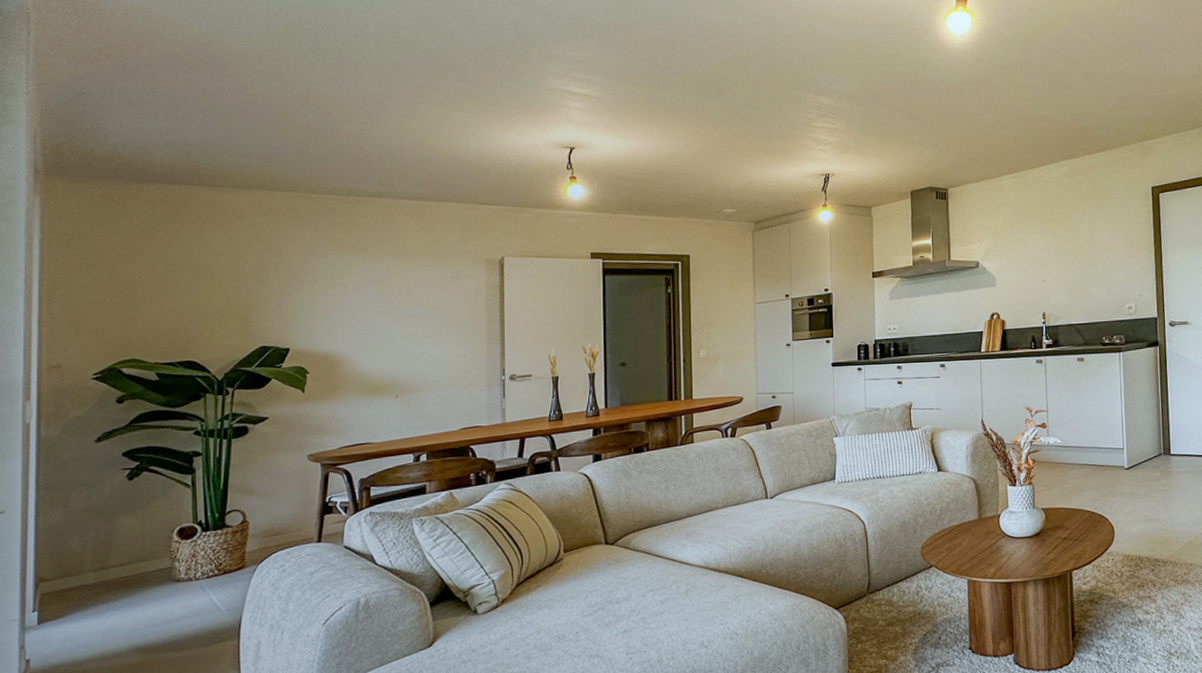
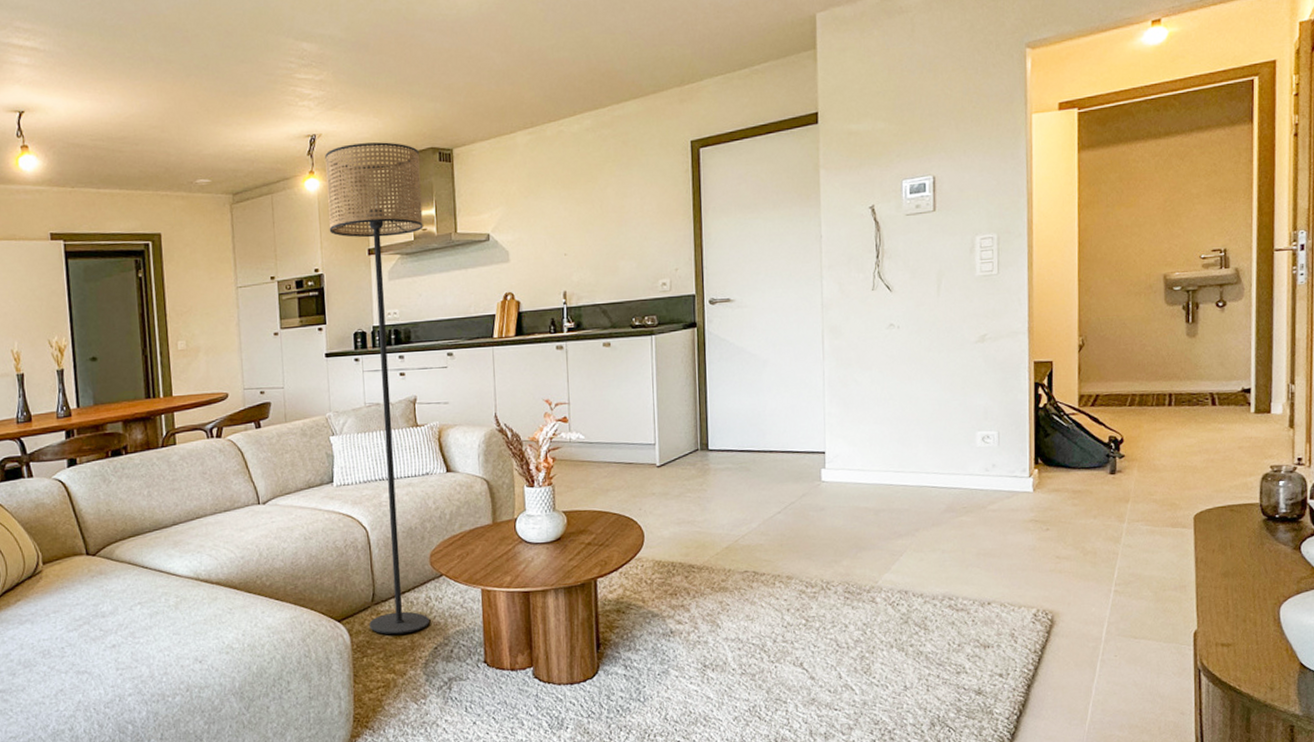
floor lamp: none [837,181,921,622] -> present [325,142,430,635]

